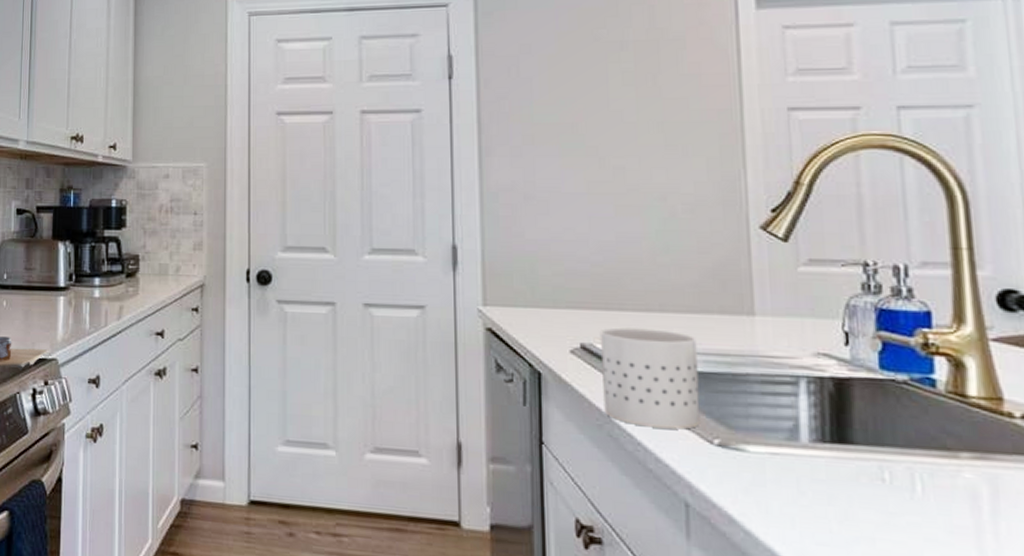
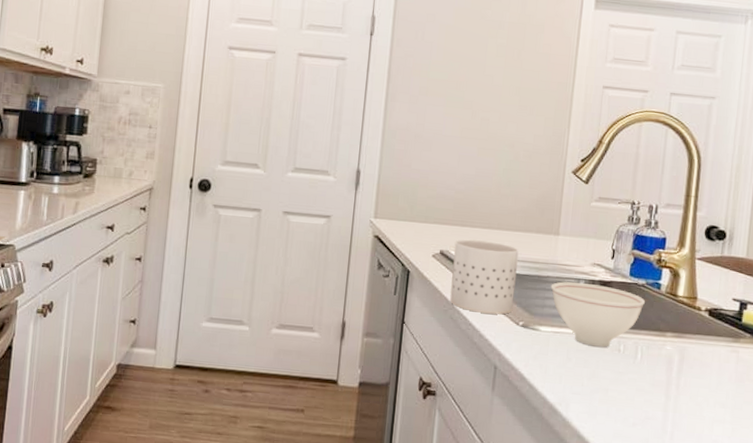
bowl: none [754,380,915,475] -> present [550,281,646,347]

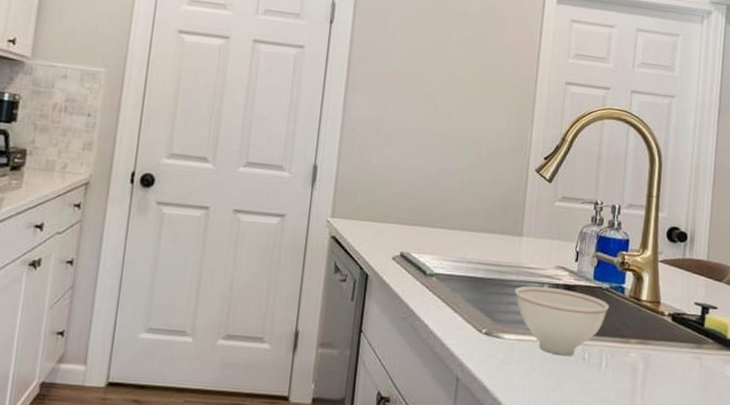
mug: present [450,239,519,315] -> none [410,240,482,322]

